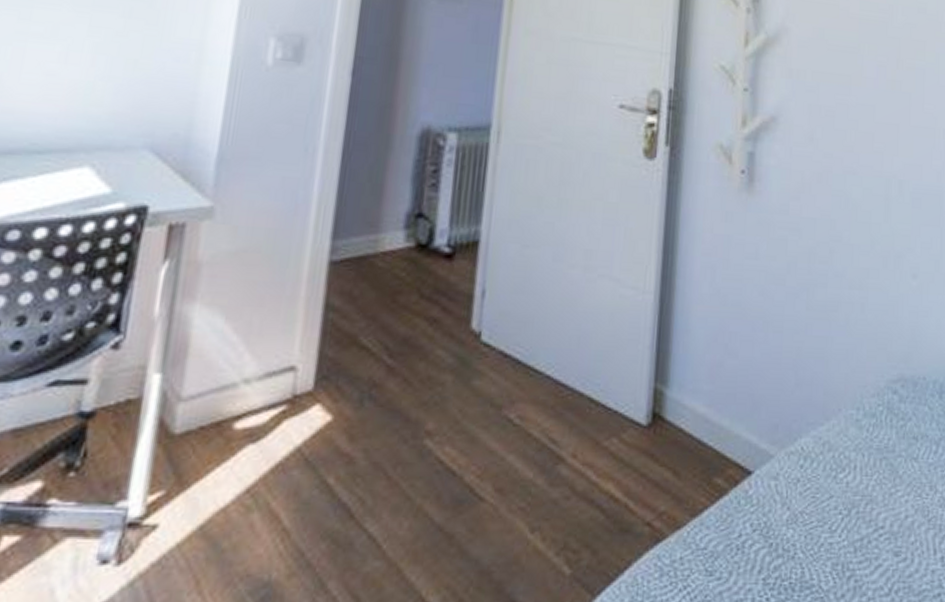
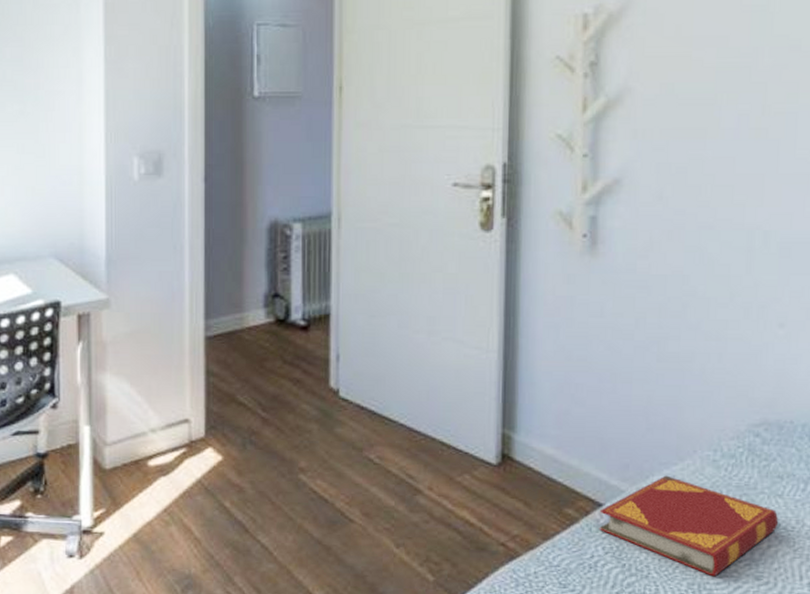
hardback book: none [747,437,914,555] -> present [599,475,778,577]

